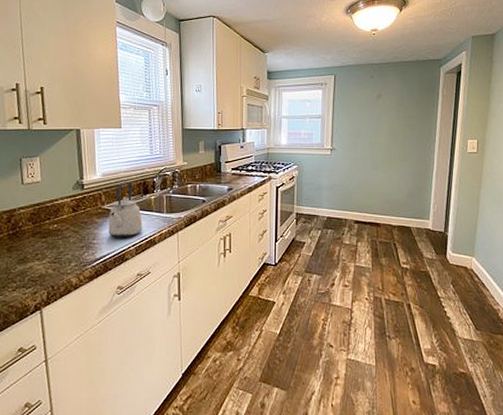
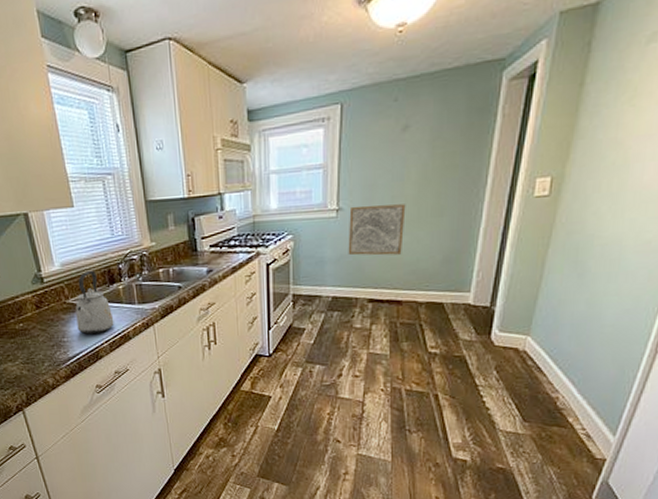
wall art: none [339,148,381,187] -> present [348,204,406,256]

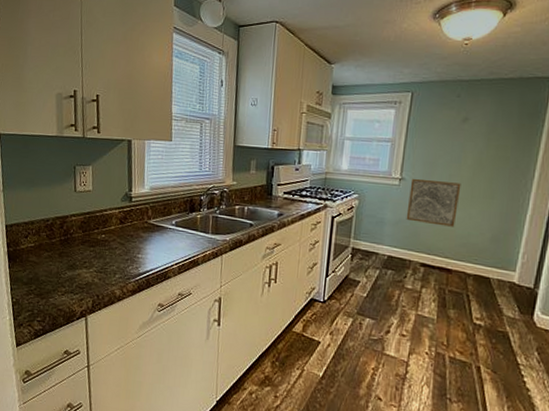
kettle: present [75,271,114,335] -> none [153,198,187,256]

